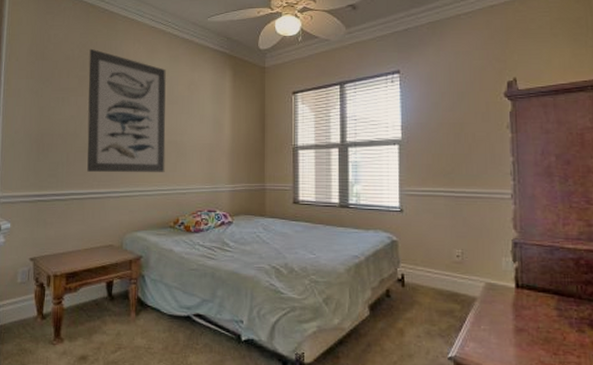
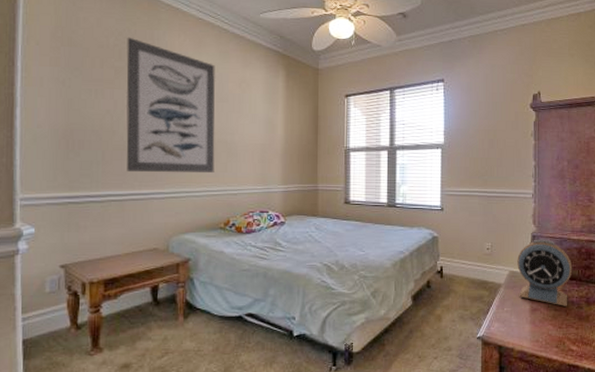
alarm clock: none [495,246,569,329] -> present [517,239,573,306]

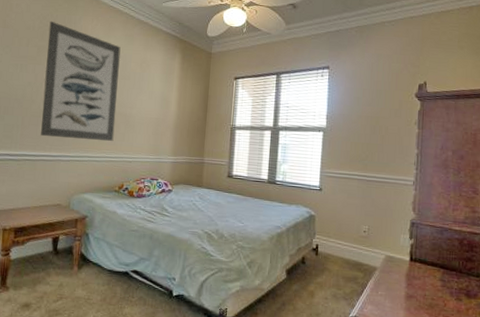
alarm clock: present [517,239,573,306] -> none [394,226,453,297]

